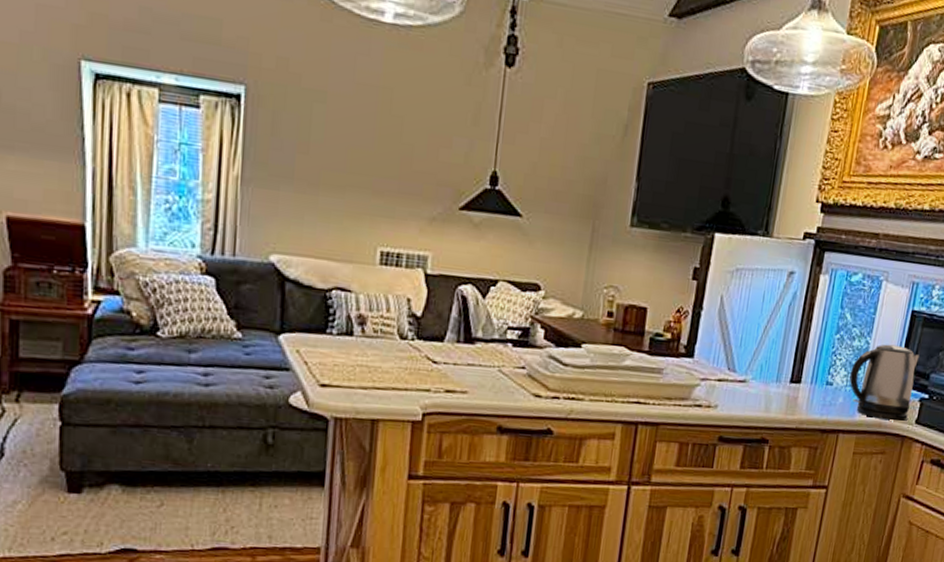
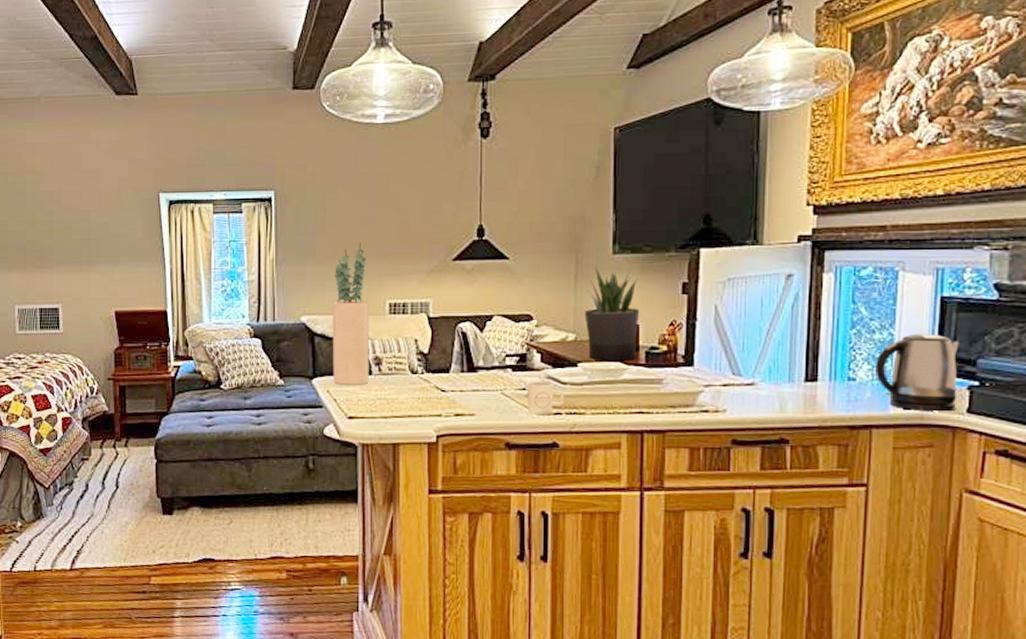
vase: none [305,171,357,348] -> present [332,243,370,386]
mug: none [524,359,565,399] -> present [527,381,565,416]
planter: none [594,239,652,347] -> present [584,268,640,362]

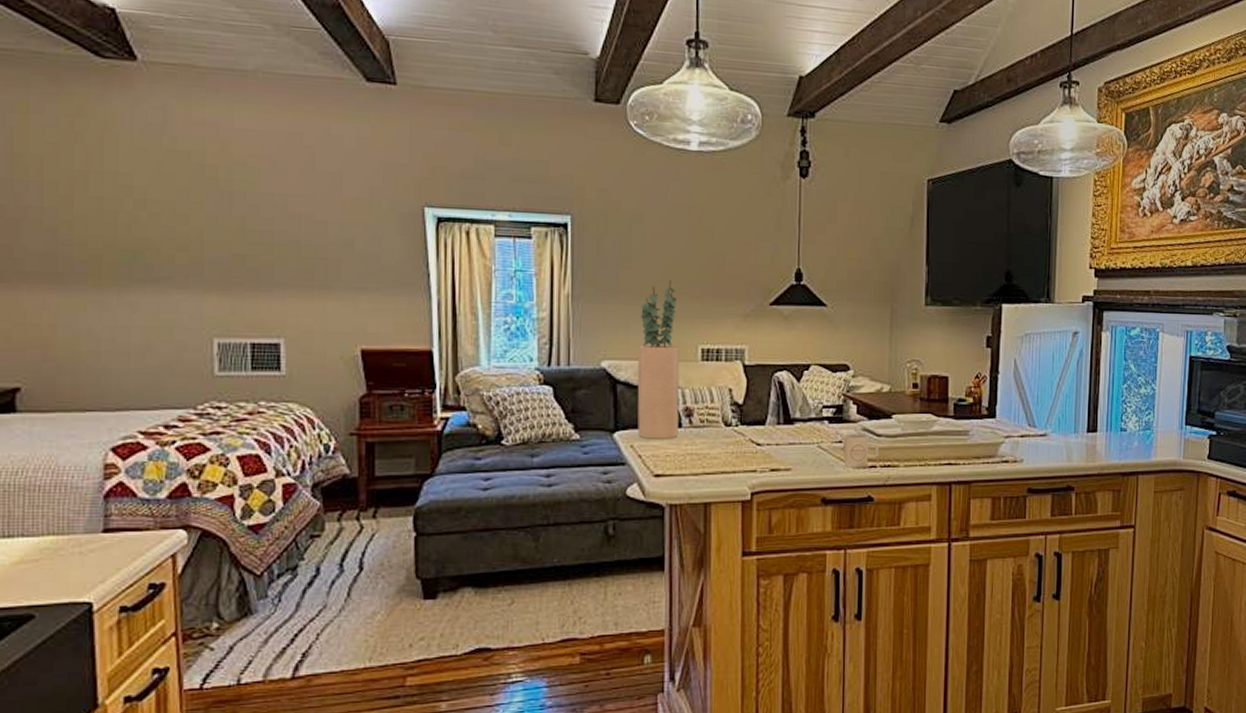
planter: present [584,268,640,362] -> none [898,319,949,414]
kettle: present [875,334,959,412] -> none [1141,389,1202,459]

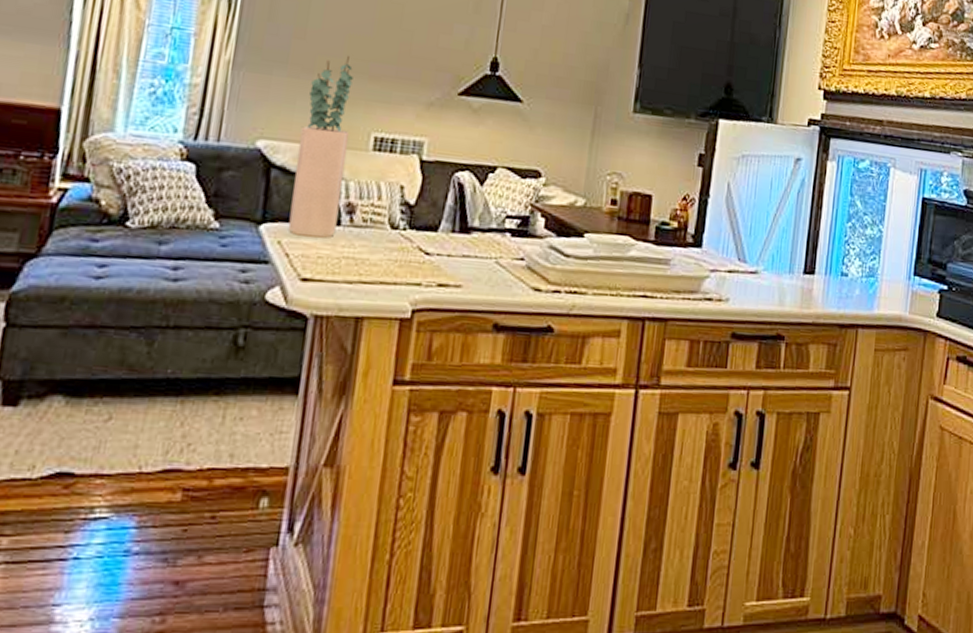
mug: present [843,433,880,469] -> none [523,250,567,293]

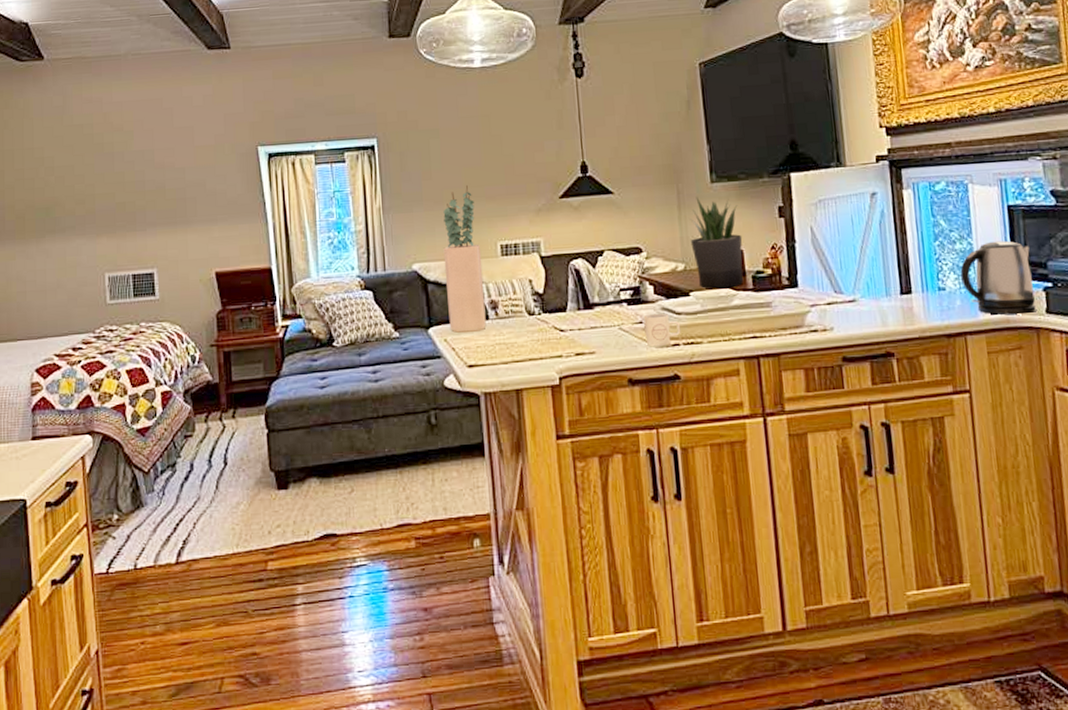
mug: none [523,250,567,293] -> present [643,313,681,348]
planter: none [597,125,656,236] -> present [690,197,744,289]
kettle: none [864,232,934,315] -> present [960,240,1036,316]

